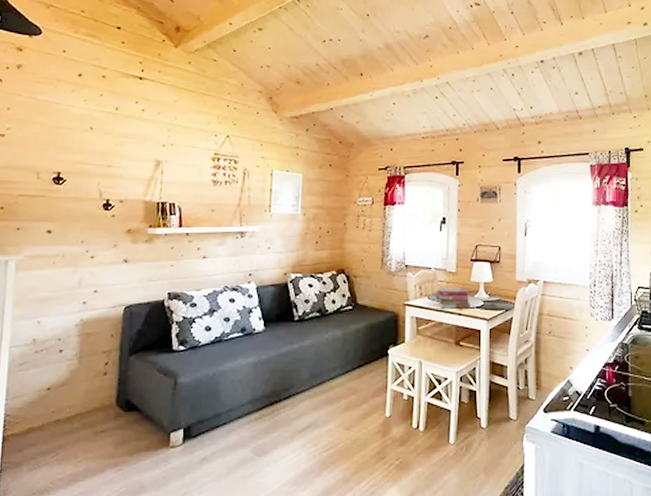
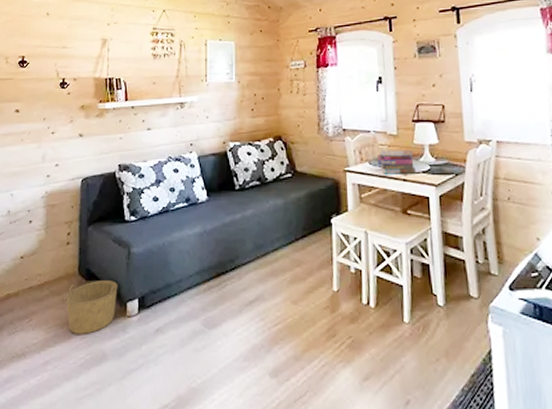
basket: none [100,411,161,468] -> present [66,281,118,335]

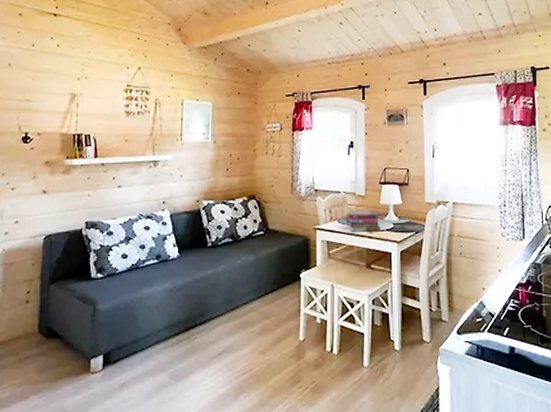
basket: present [66,281,118,335] -> none [23,338,82,394]

